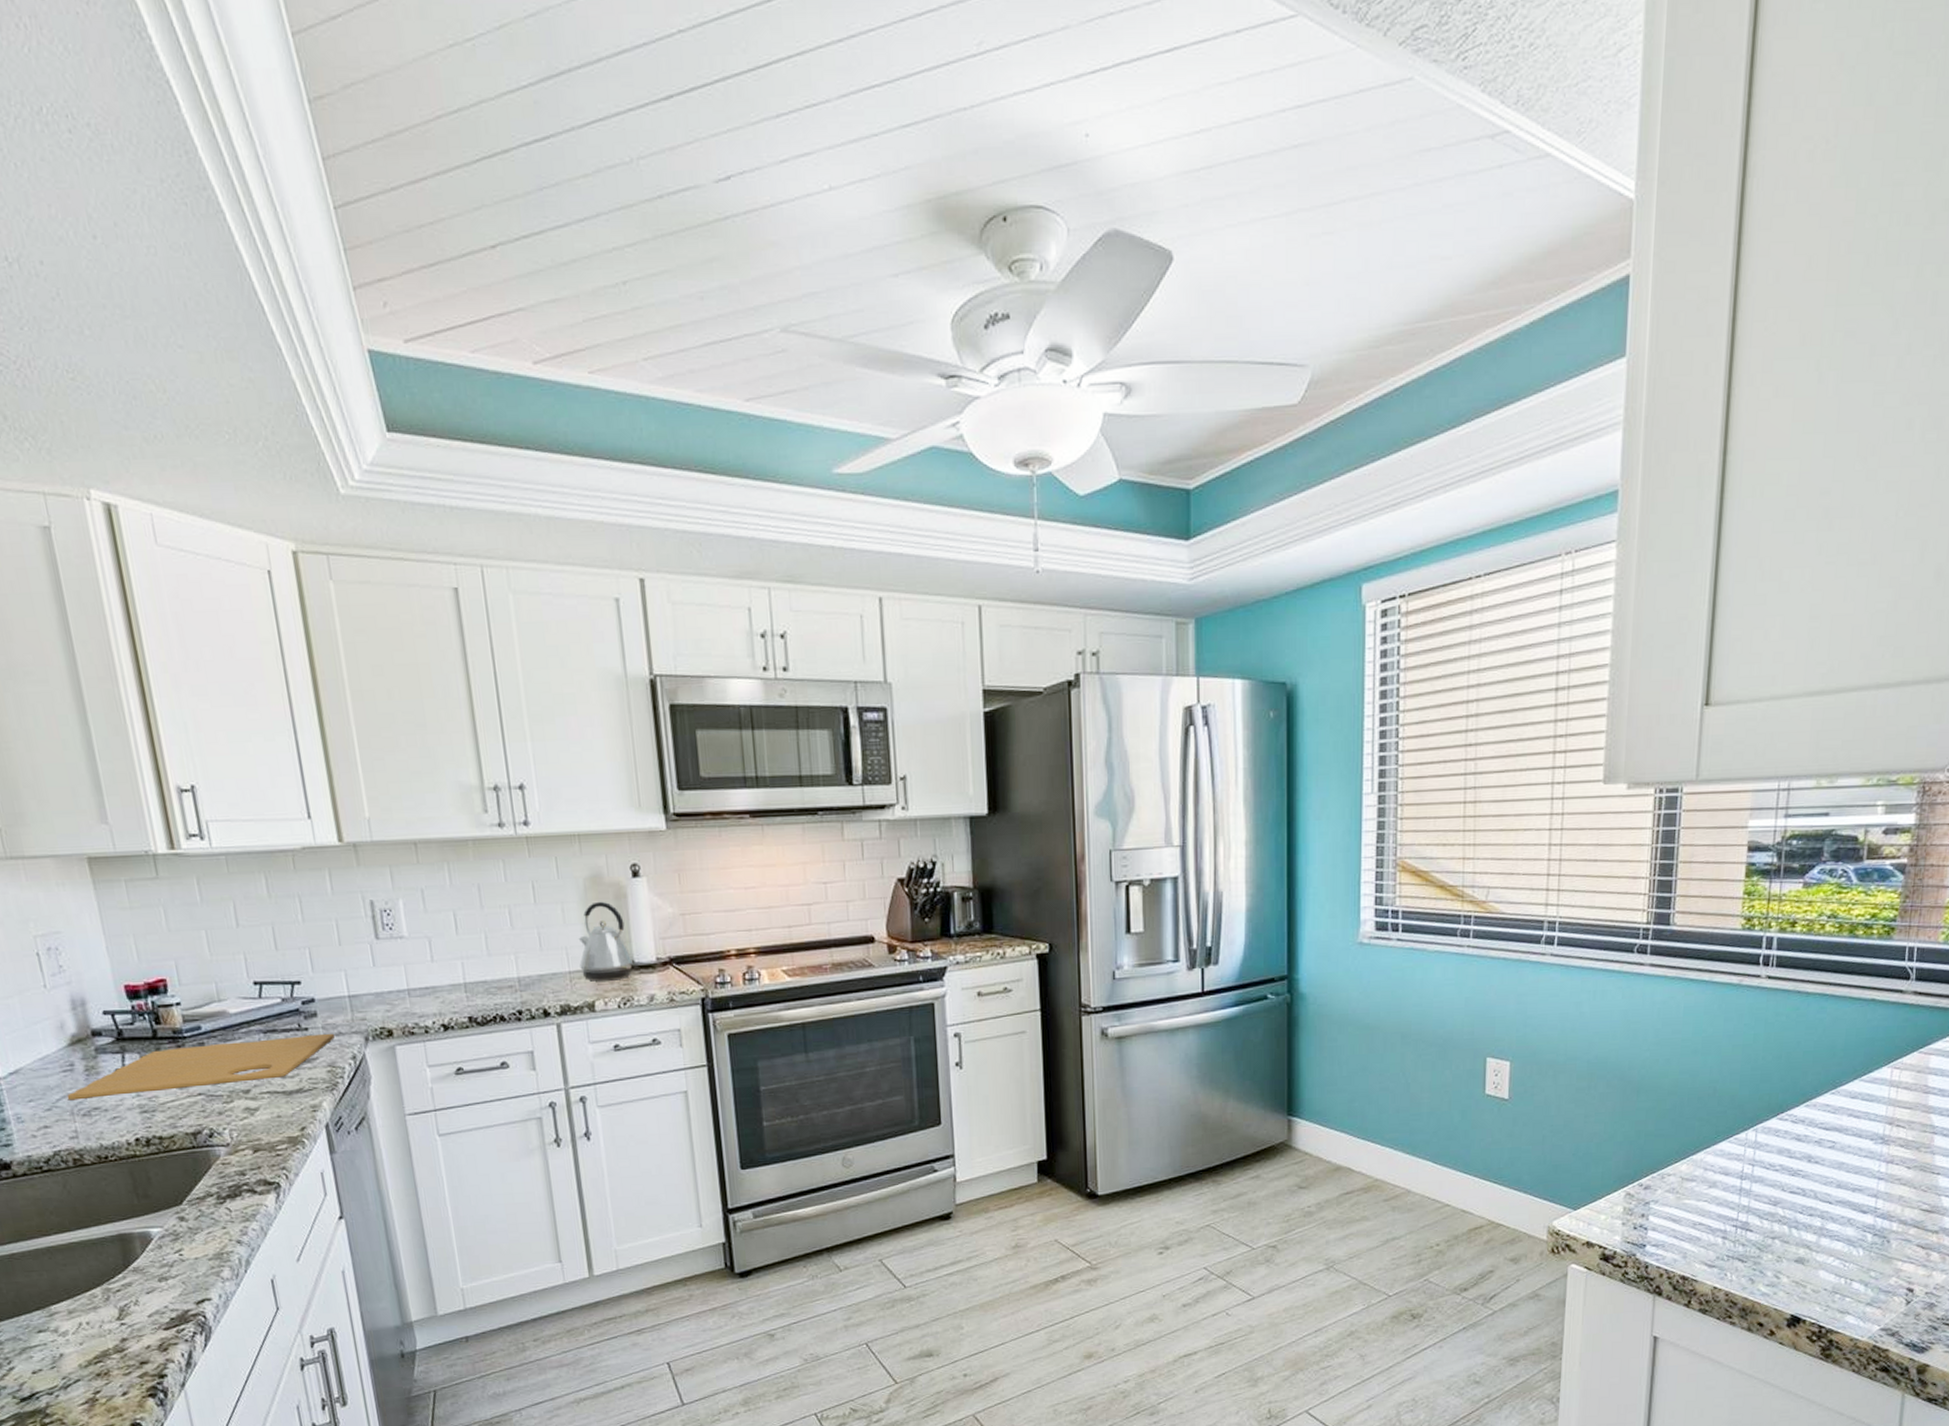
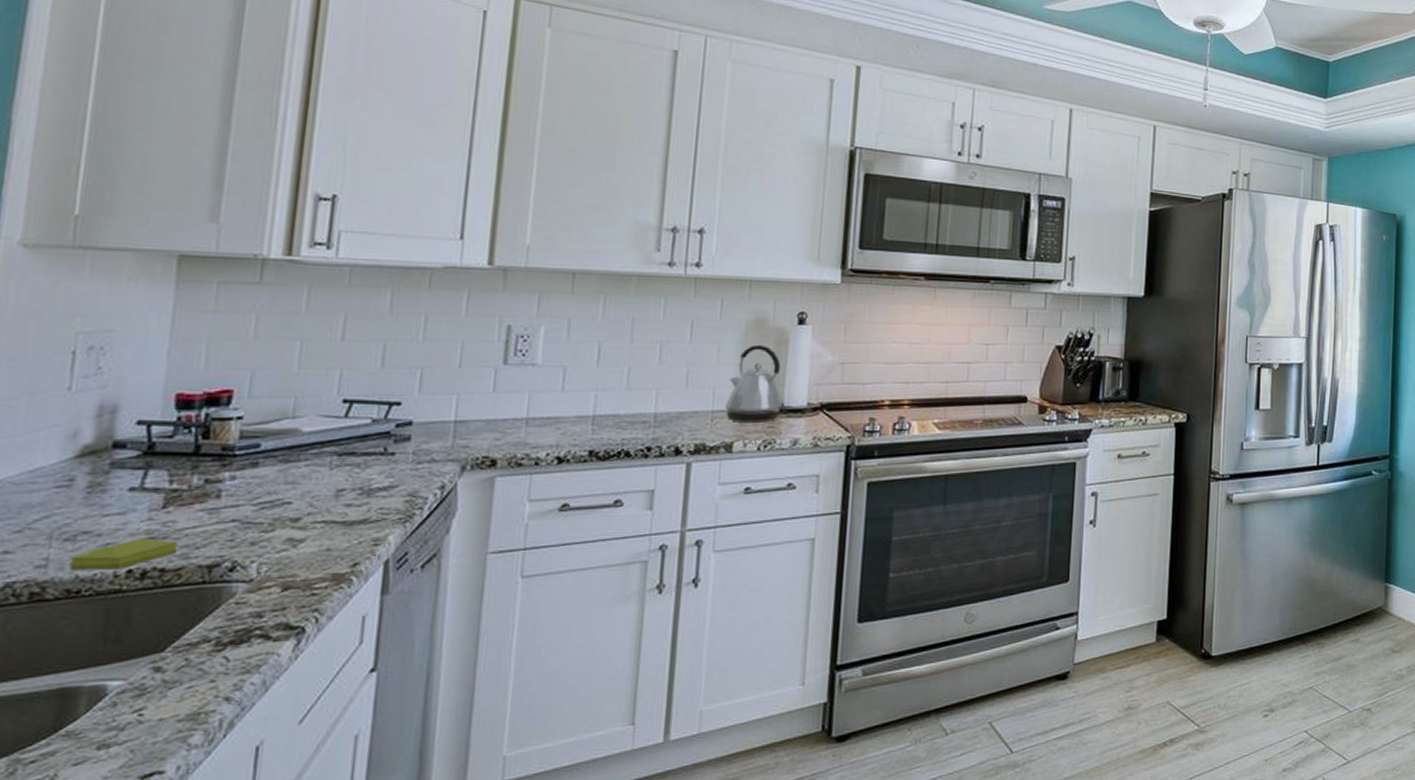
cutting board: present [67,1033,334,1101] -> none [50,459,425,522]
sponge: none [91,1111,183,1141] -> present [69,538,201,573]

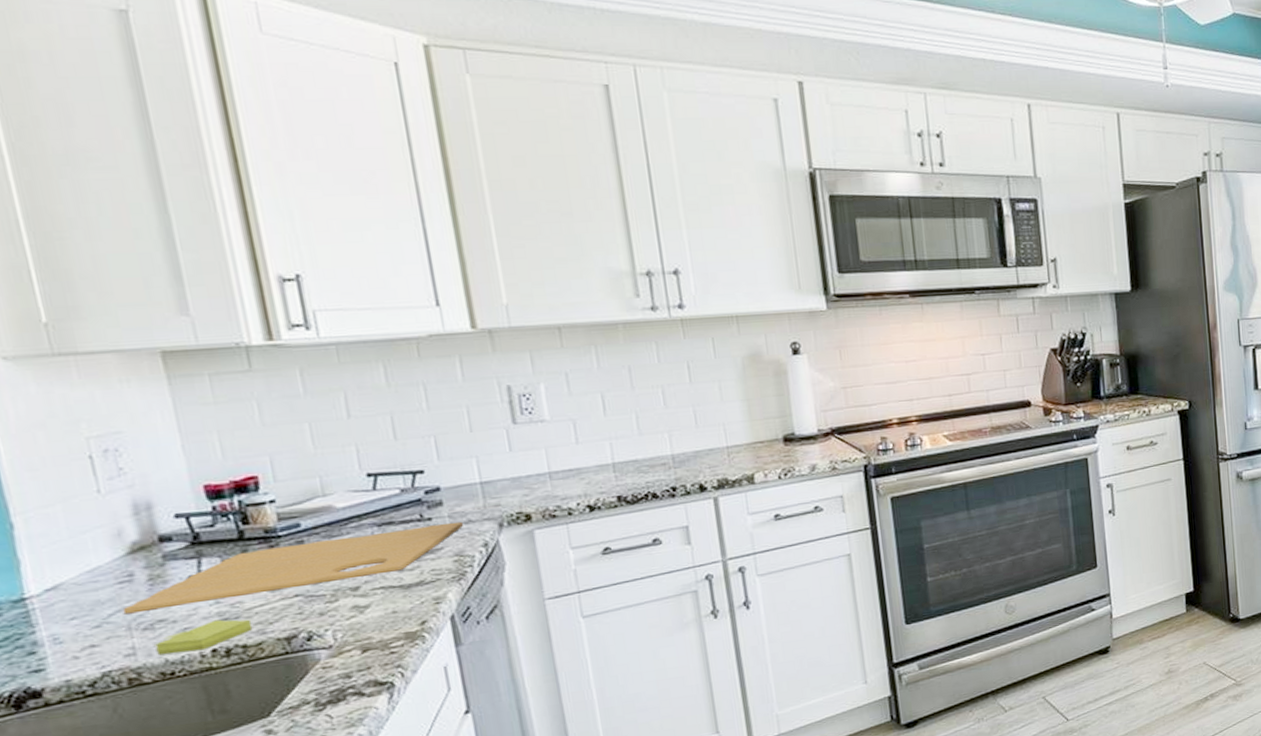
cutting board: none [50,459,425,522] -> present [122,521,463,614]
kettle: present [725,344,782,423] -> none [736,378,794,455]

